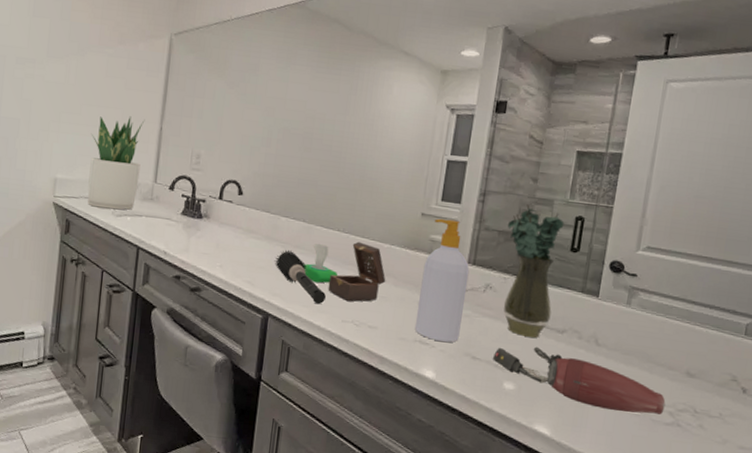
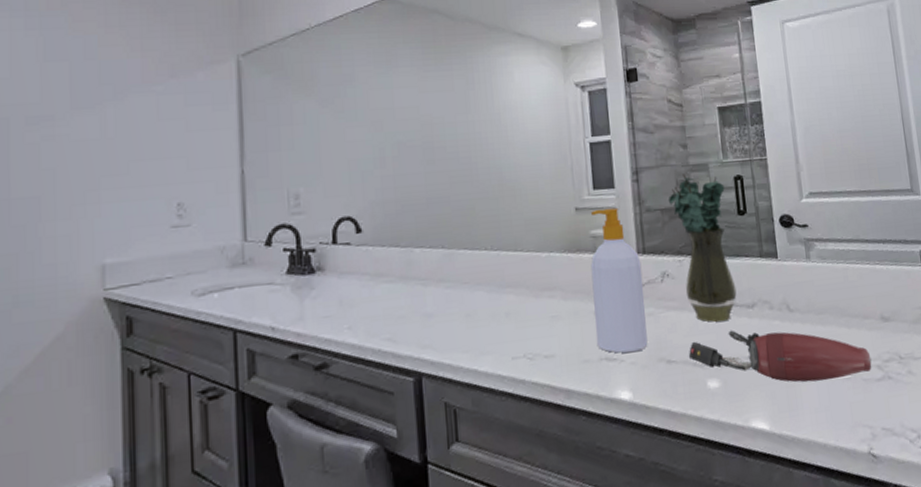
planter: present [87,116,145,210] -> none [147,164,223,291]
hairbrush: present [274,249,326,305] -> none [416,286,487,346]
wet wipes pack: present [304,244,338,283] -> none [453,270,496,320]
jewelry box: present [328,241,386,302] -> none [486,257,553,333]

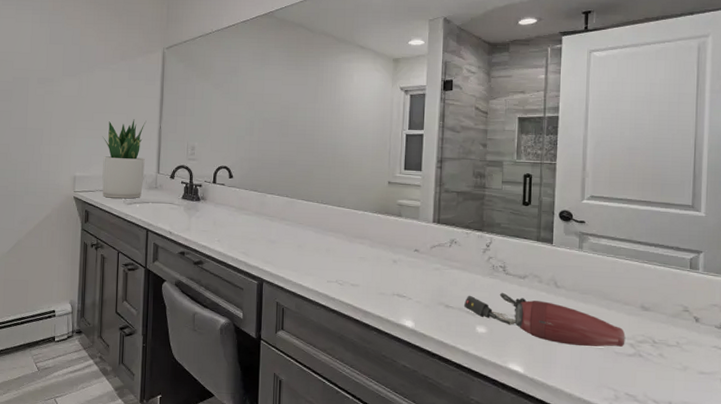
planter: none [147,164,223,291] -> present [102,119,147,199]
soap bottle: present [590,207,648,354] -> none [391,185,435,294]
vase: present [669,174,737,322] -> none [465,167,514,284]

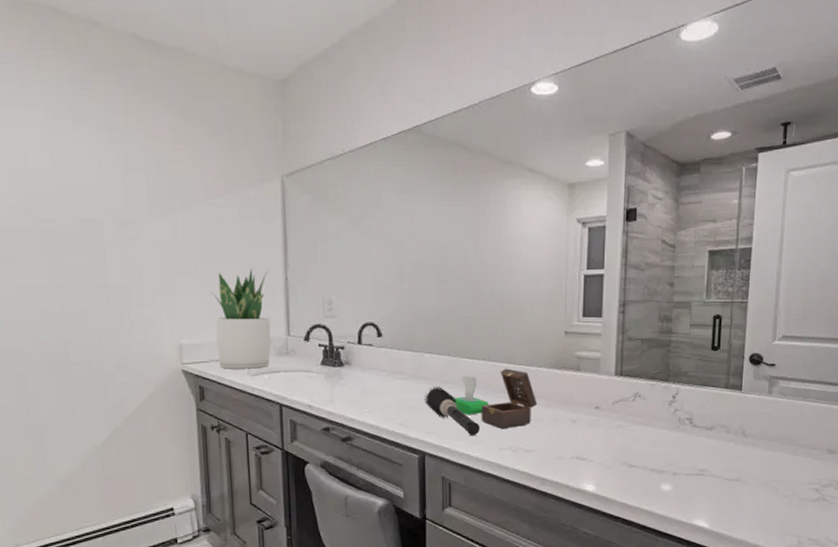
hairbrush: none [264,222,311,268] -> present [423,385,480,436]
wet wipes pack: none [290,215,321,250] -> present [454,376,490,415]
jewelry box: none [312,210,363,264] -> present [481,368,538,429]
hair dryer: present [463,292,626,347] -> none [648,446,811,496]

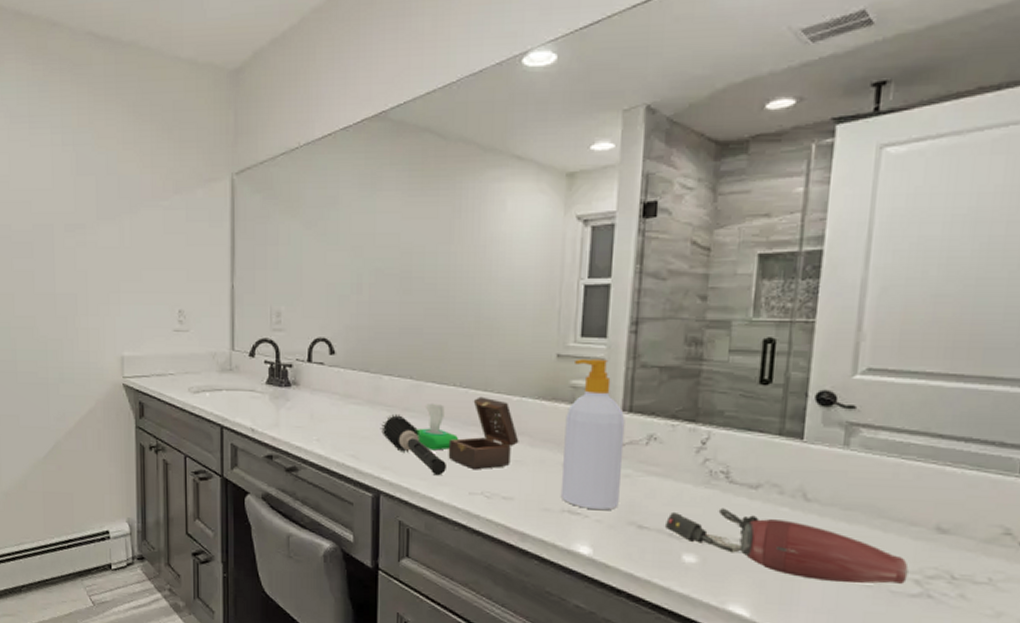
planter: present [211,269,271,369] -> none [155,276,214,386]
soap bottle: none [570,334,617,455] -> present [560,358,625,511]
hair dryer: none [648,446,811,496] -> present [664,508,909,584]

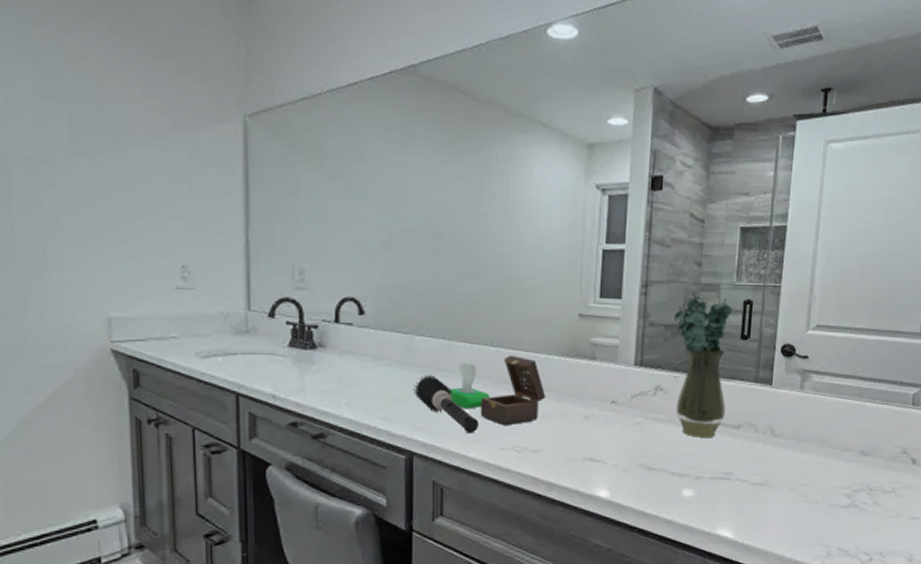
soap bottle: present [560,358,625,511] -> none [582,318,637,457]
hair dryer: present [664,508,909,584] -> none [668,446,842,502]
vase: none [672,330,748,497] -> present [674,292,733,437]

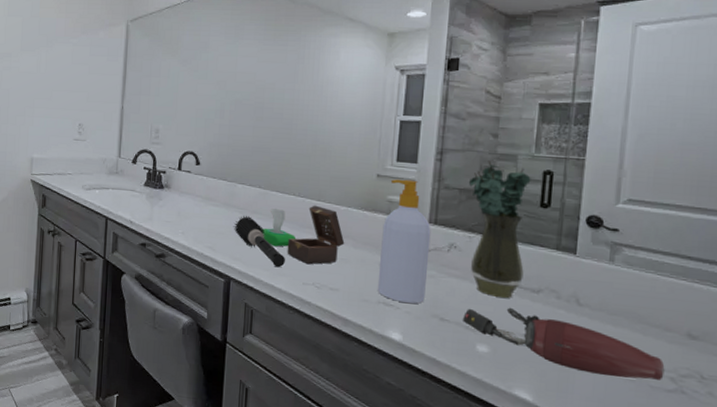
soap bottle: none [582,318,637,457] -> present [377,179,431,304]
hair dryer: none [668,446,842,502] -> present [462,307,665,380]

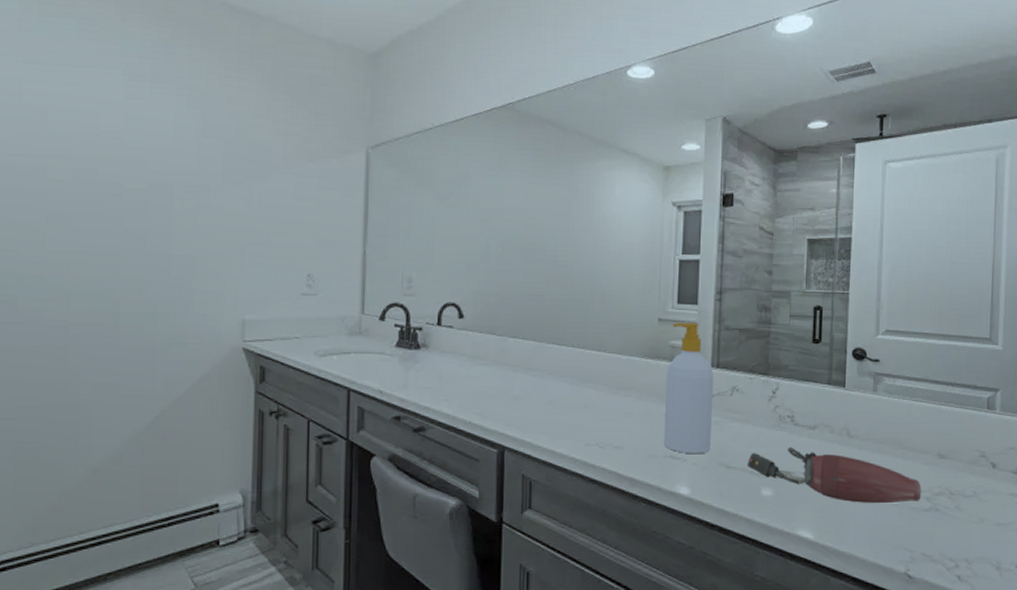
hairbrush: present [233,215,285,268] -> none [505,373,565,430]
wet wipes pack: present [262,209,297,247] -> none [538,363,577,406]
jewelry box: present [287,205,345,265] -> none [567,356,628,423]
vase: present [469,161,531,298] -> none [748,298,803,437]

